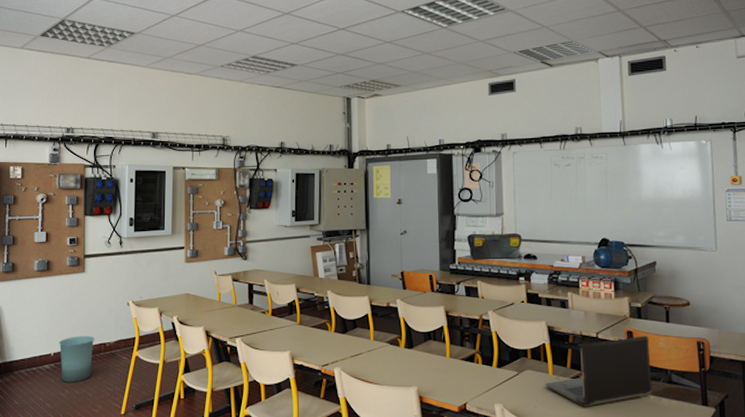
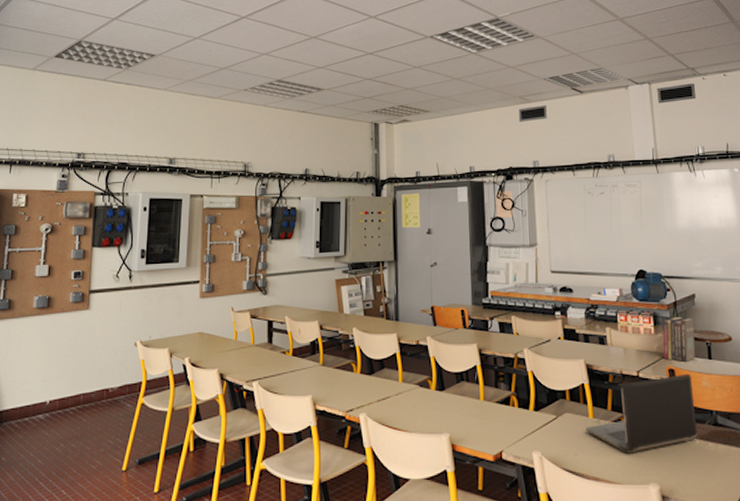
waste bin: present [58,335,95,382] -> none [55,380,97,434]
toolbox: present [467,232,522,260] -> none [500,264,557,294]
books: none [622,283,654,326] -> present [662,317,696,363]

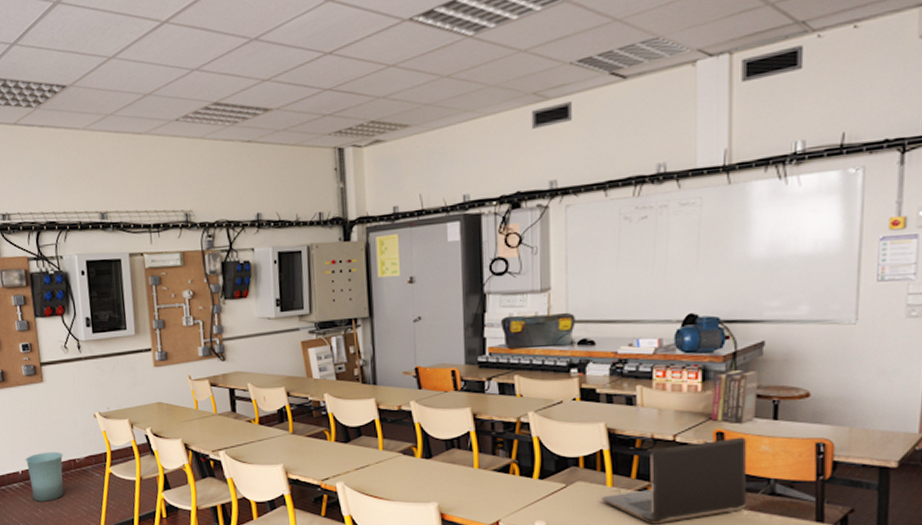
waste bin: none [55,380,97,434] -> present [25,451,64,501]
toolbox: none [500,264,557,294] -> present [501,312,576,350]

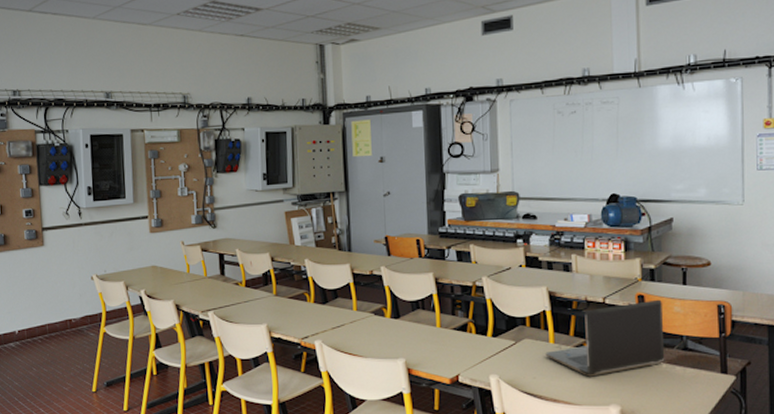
waste bin: present [25,451,64,501] -> none [22,312,60,360]
books: present [711,370,759,425] -> none [633,242,670,289]

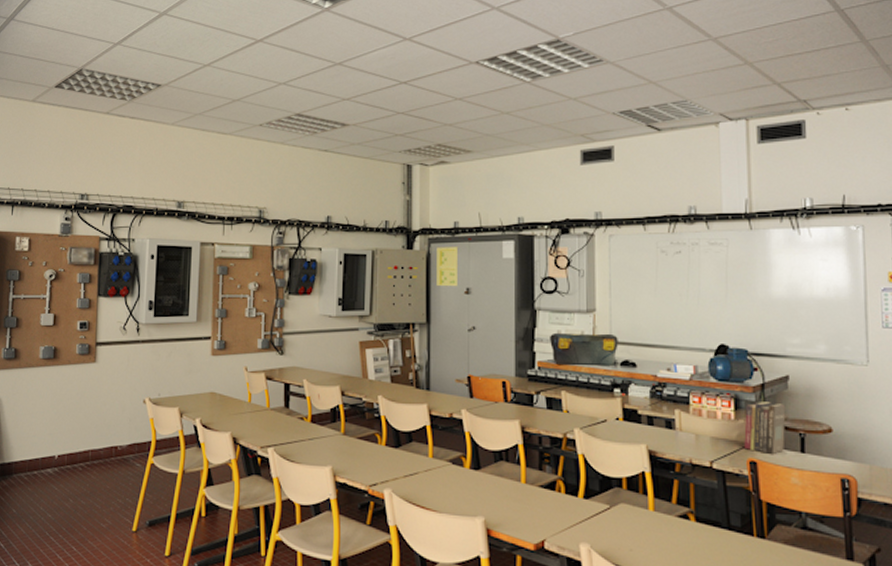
laptop computer: present [545,299,665,377] -> none [644,467,781,554]
books: none [633,242,670,289] -> present [744,402,786,455]

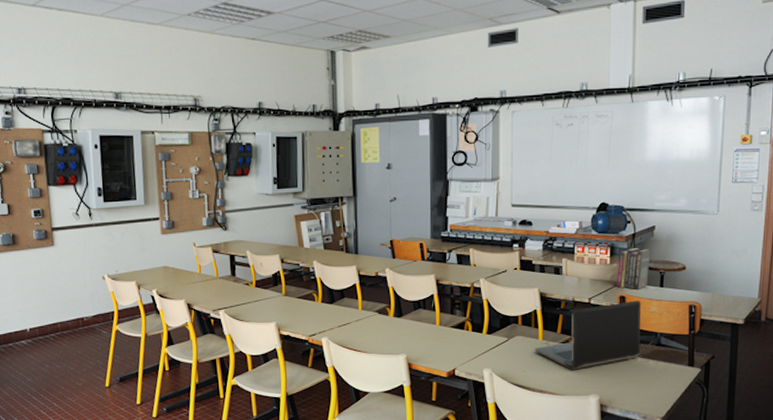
toolbox: present [550,332,618,367] -> none [460,198,518,227]
laptop computer: none [644,467,781,554] -> present [534,300,641,370]

